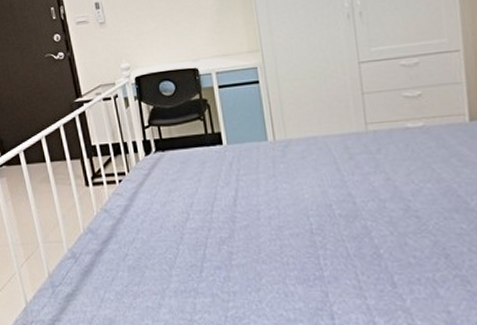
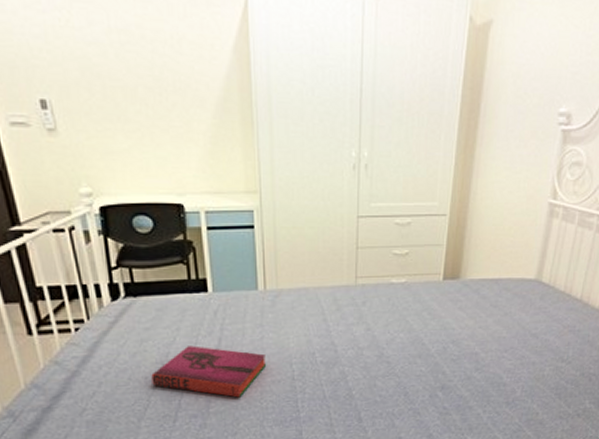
hardback book: none [179,196,284,251] -> present [151,346,267,398]

